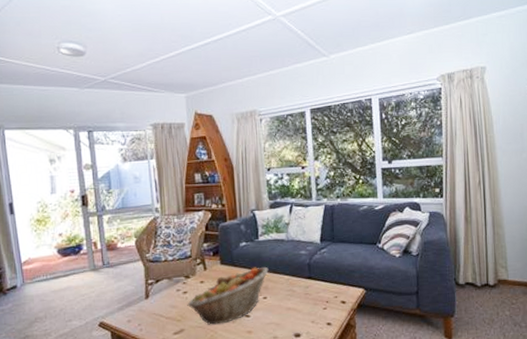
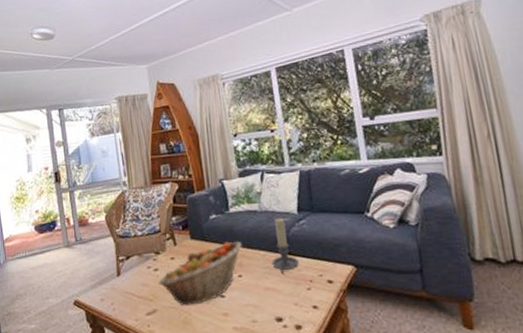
candle holder: none [294,246,318,296] -> present [272,217,299,274]

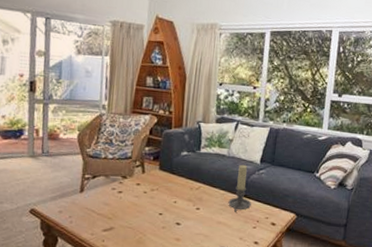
fruit basket: present [158,241,242,306] -> none [120,177,206,228]

